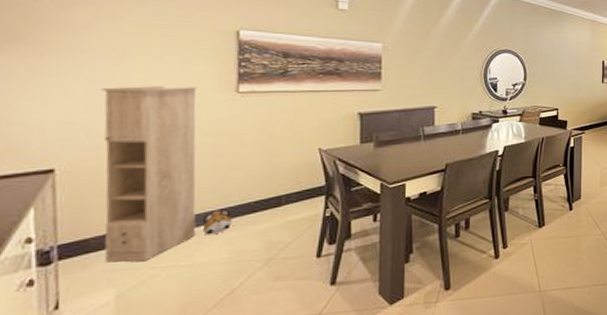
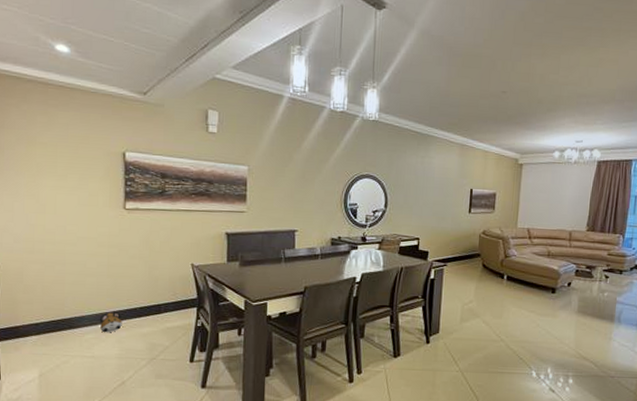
storage cabinet: present [101,86,197,262] -> none [22,200,95,349]

